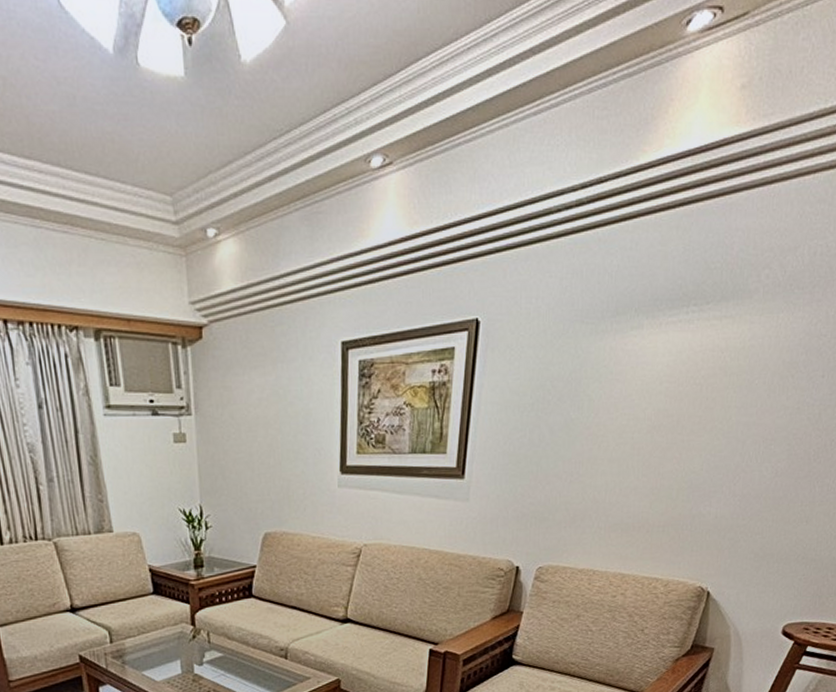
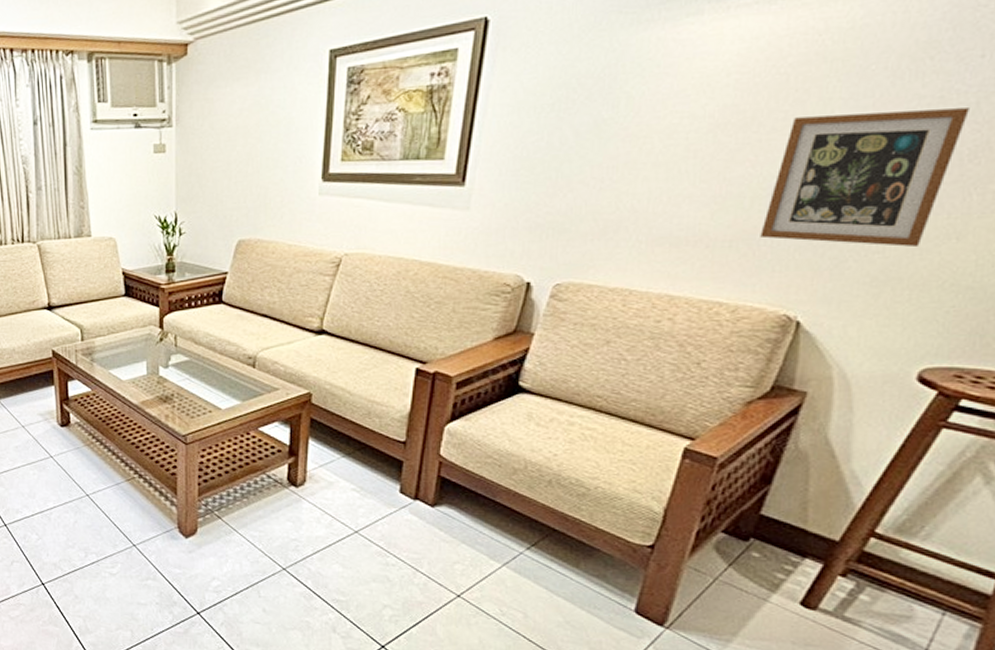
picture frame: none [683,418,815,529] -> present [760,108,969,247]

